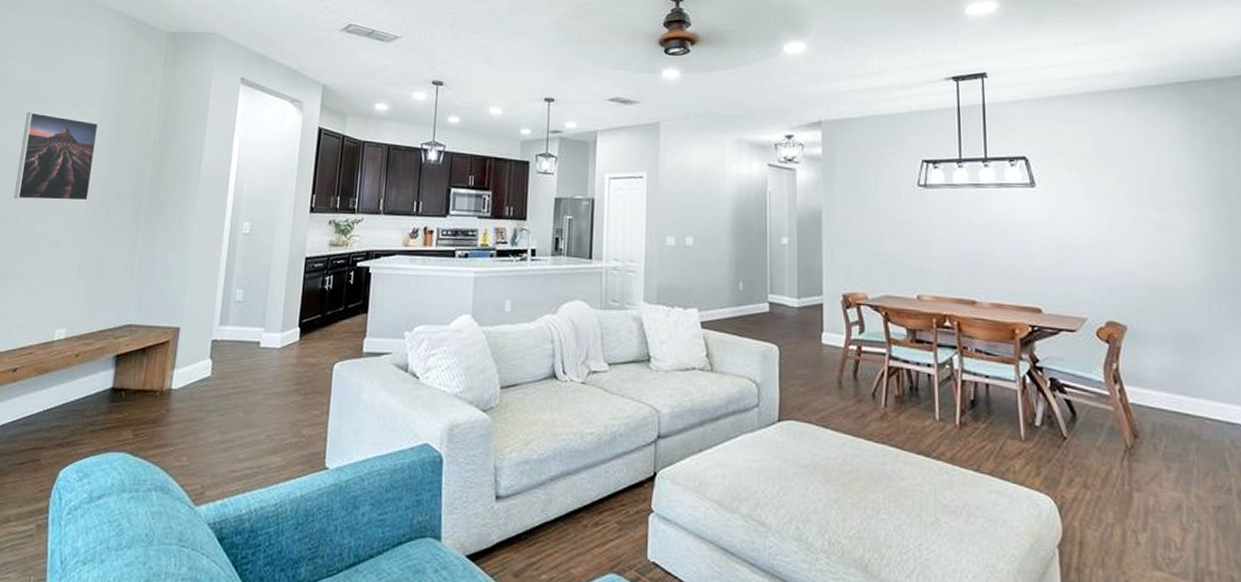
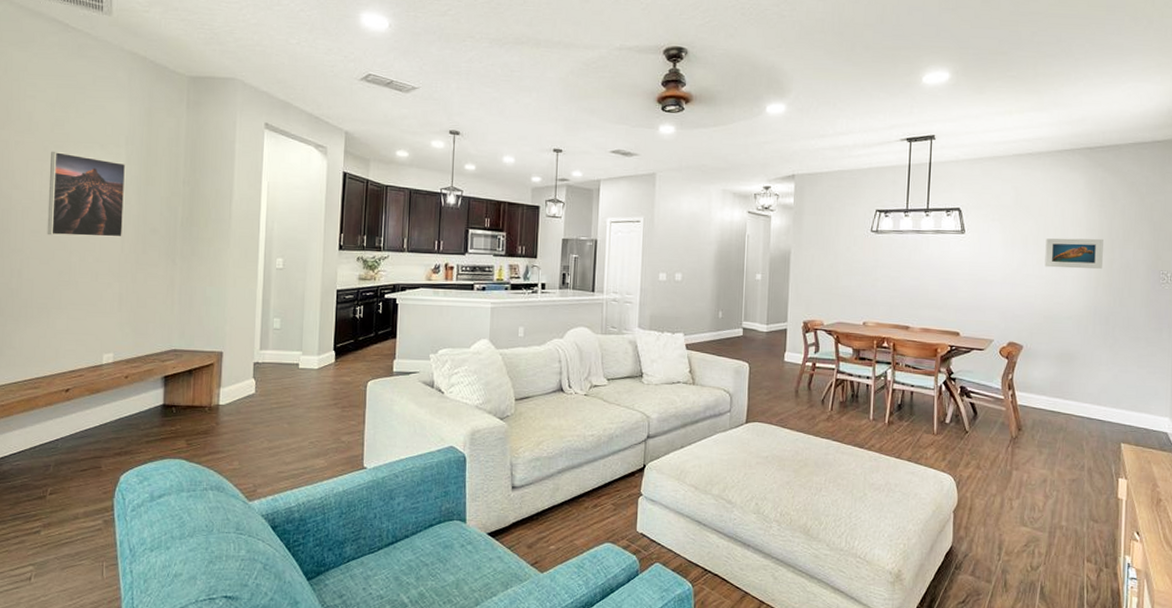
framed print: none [1140,191,1219,230] -> present [1044,238,1104,270]

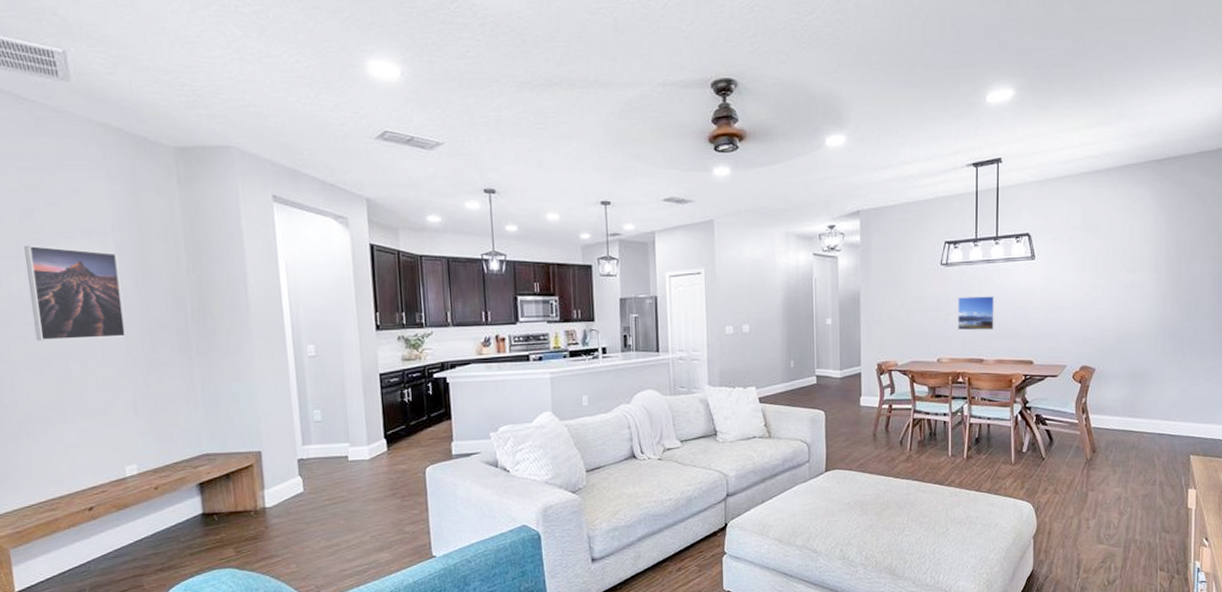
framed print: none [885,264,923,298] -> present [958,296,994,331]
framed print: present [1044,238,1104,270] -> none [1114,253,1171,288]

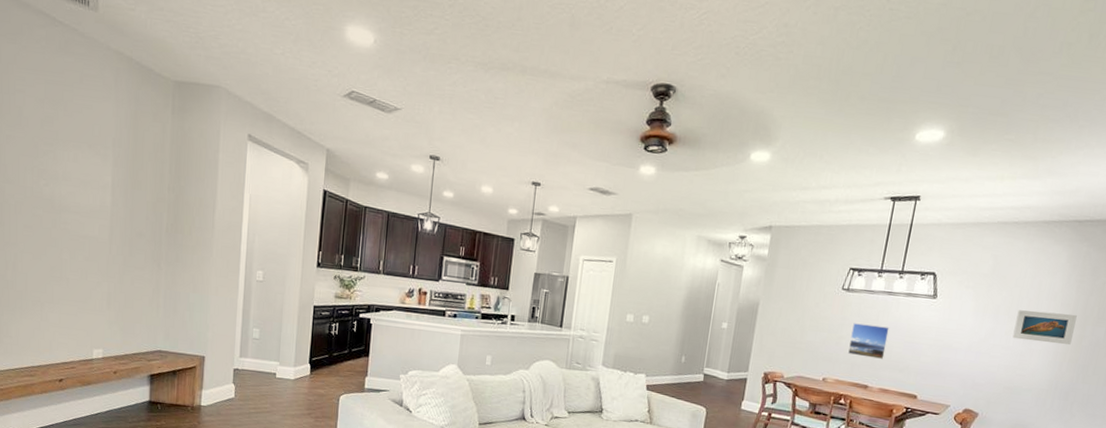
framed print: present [24,245,126,342] -> none [39,147,113,239]
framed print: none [1114,253,1171,288] -> present [1012,310,1077,345]

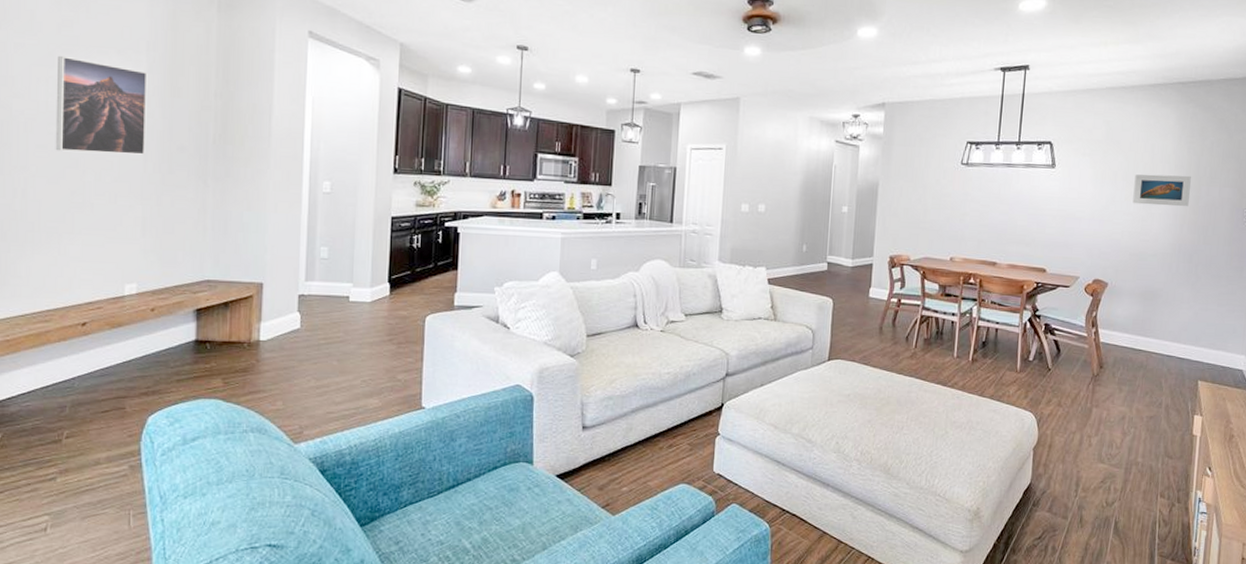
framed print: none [39,147,113,239] -> present [55,55,148,155]
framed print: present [848,323,890,359] -> none [973,198,1012,234]

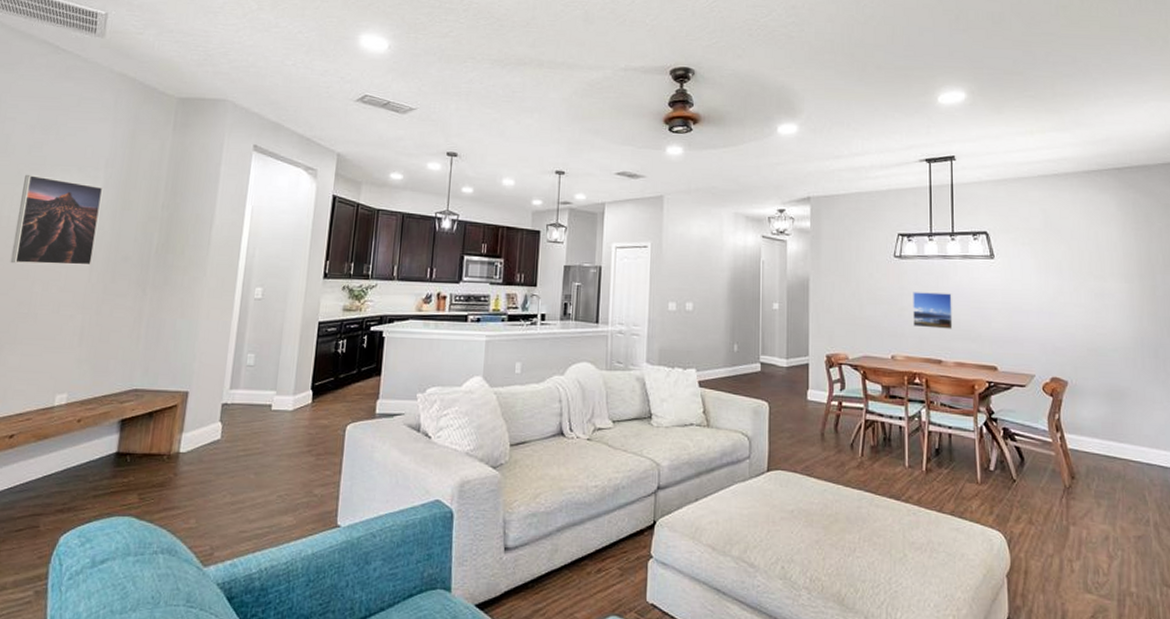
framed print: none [973,198,1012,234] -> present [913,292,953,329]
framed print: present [1132,174,1191,207] -> none [1081,263,1145,297]

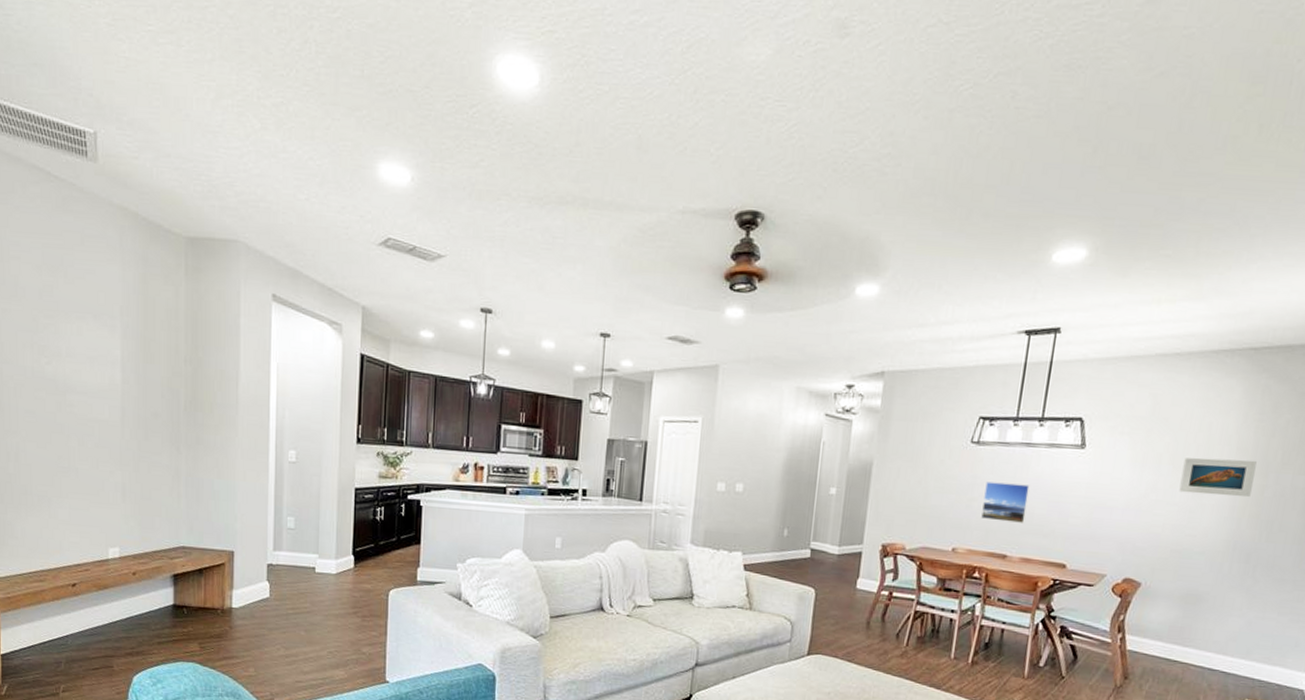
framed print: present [10,174,103,265] -> none [41,321,123,421]
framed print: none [1081,263,1145,297] -> present [1179,457,1257,498]

